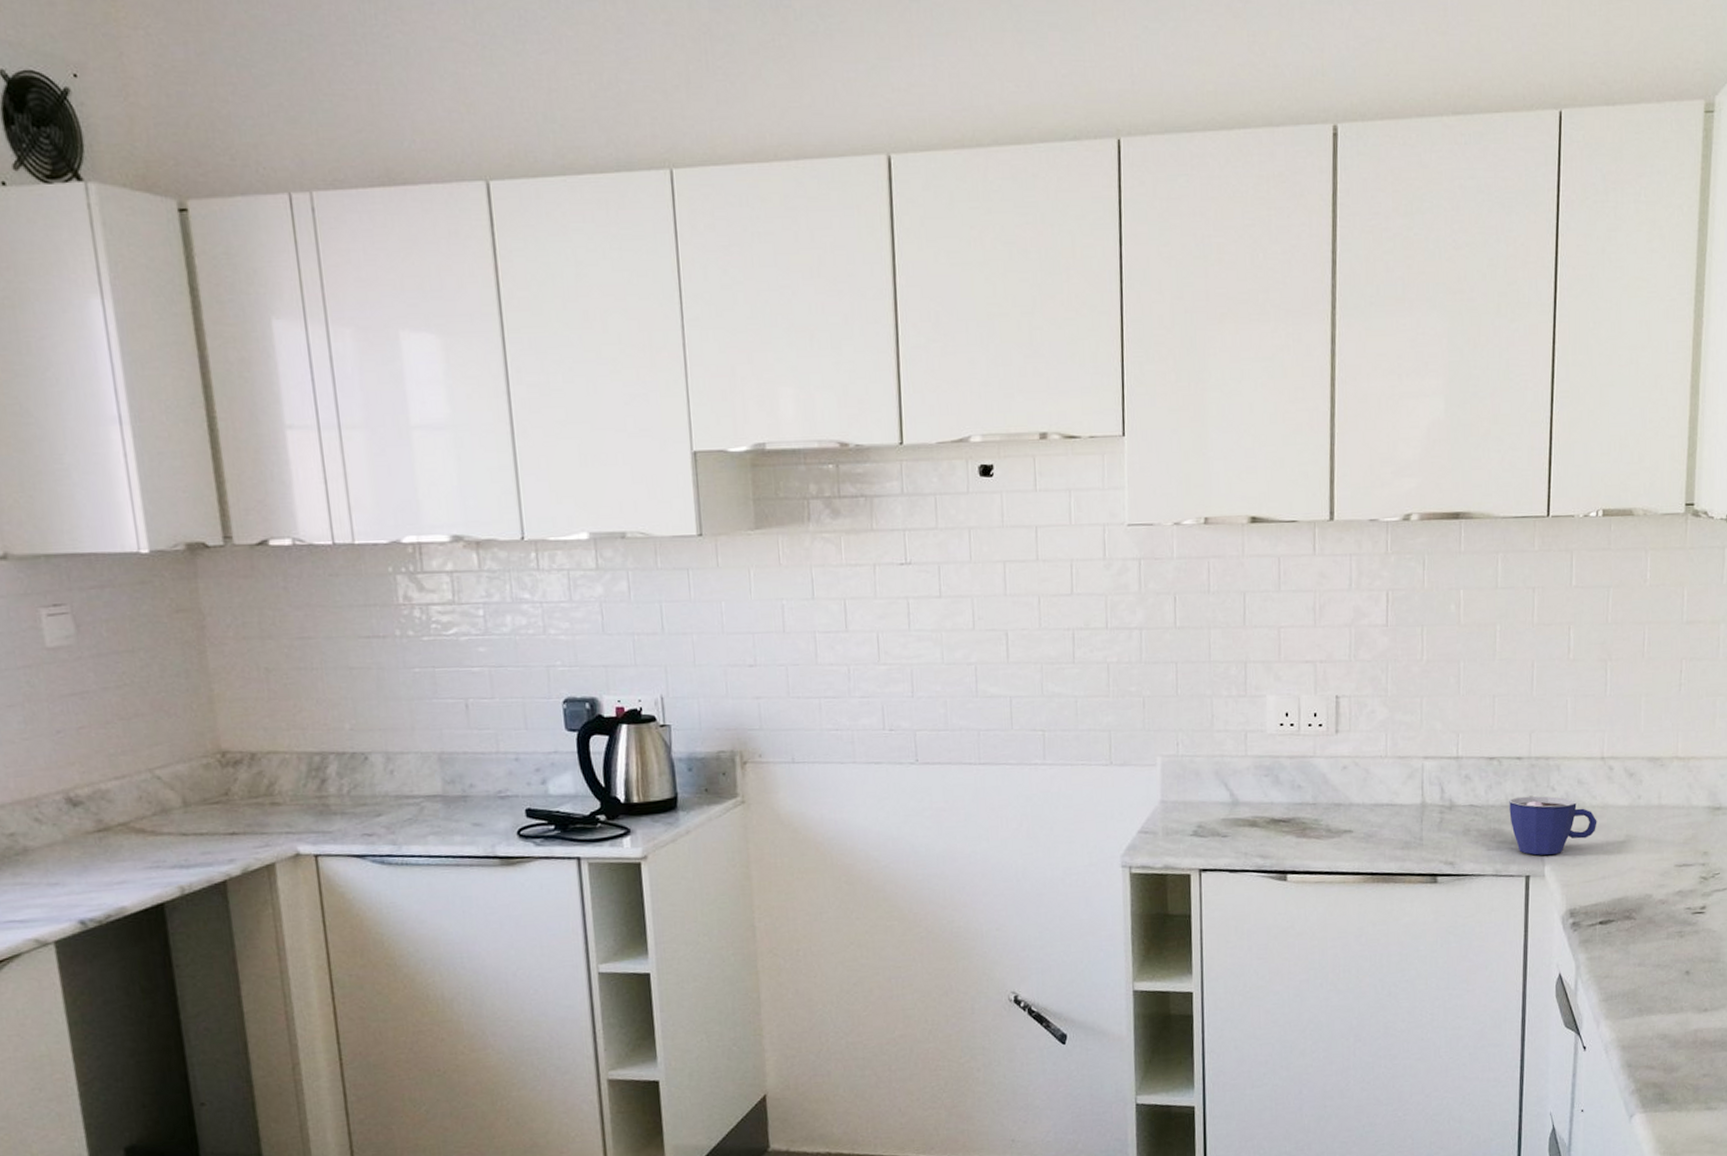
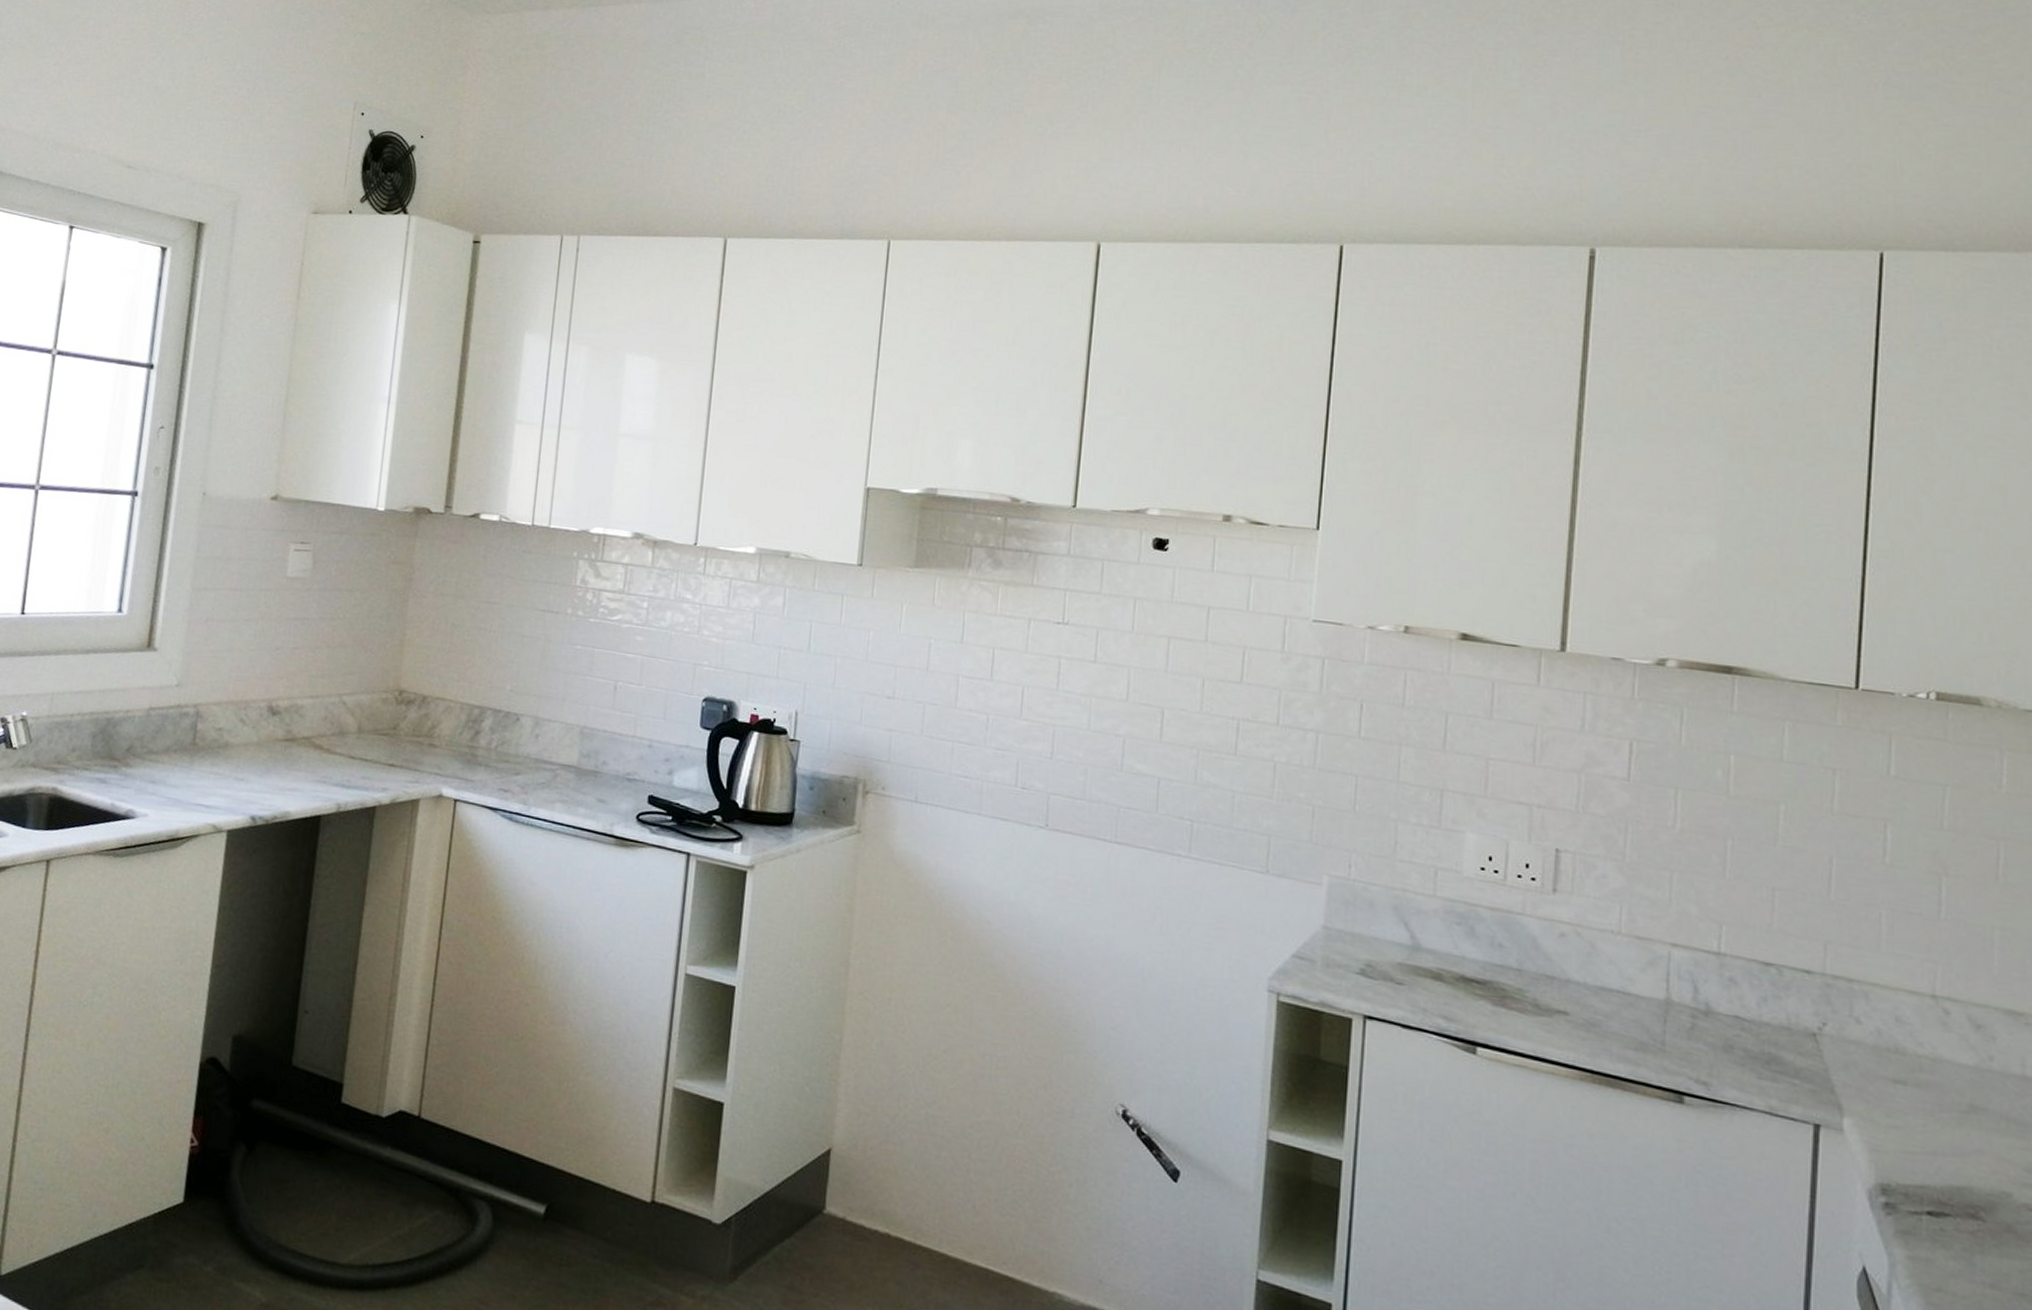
cup: present [1509,795,1597,856] -> none [1792,1019,1925,1107]

